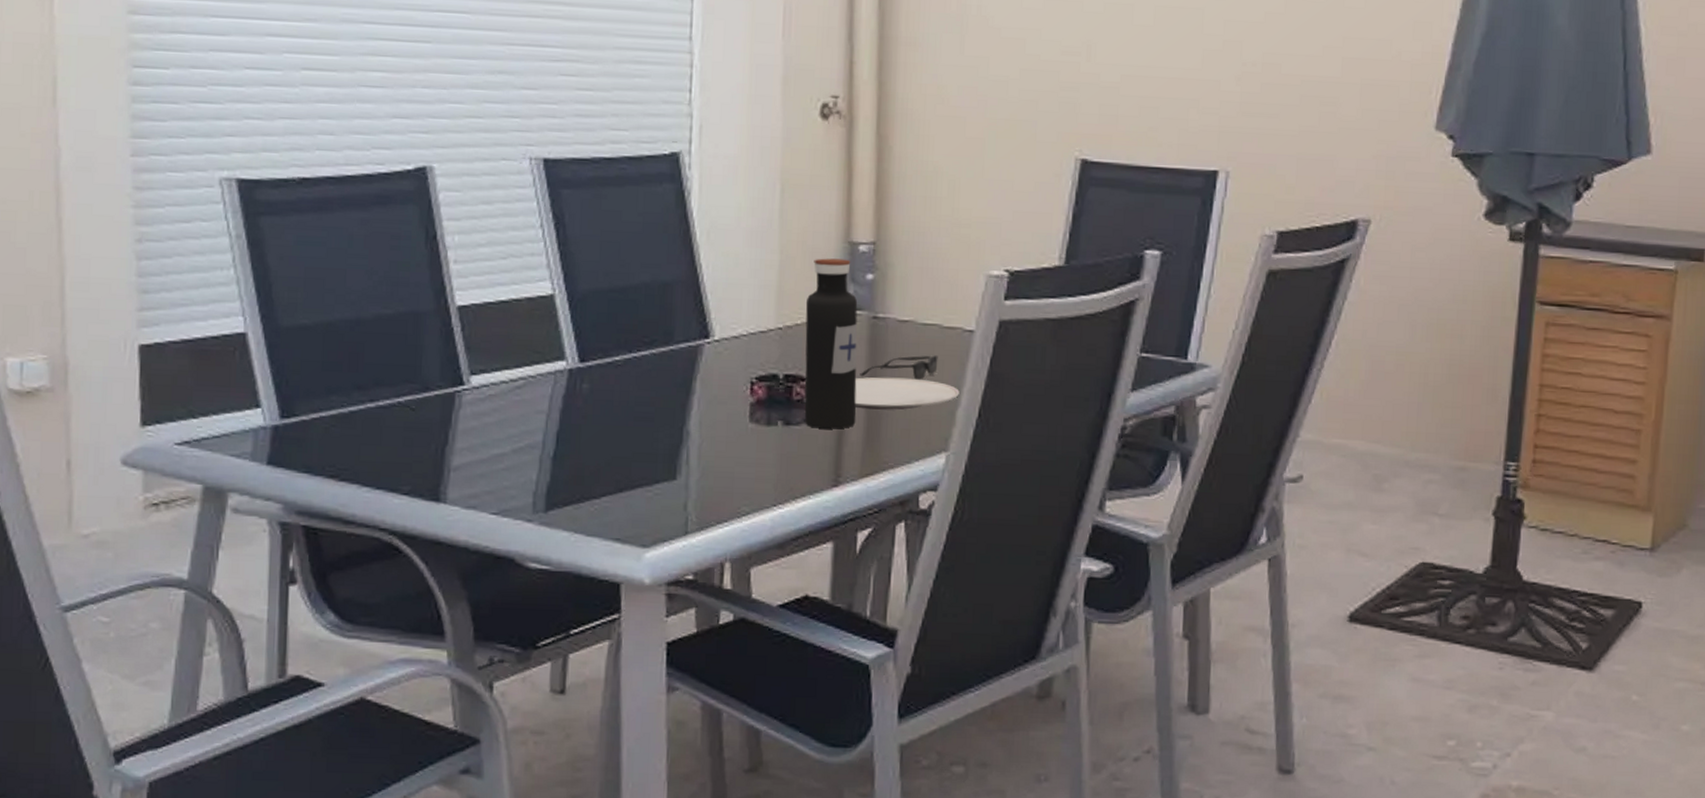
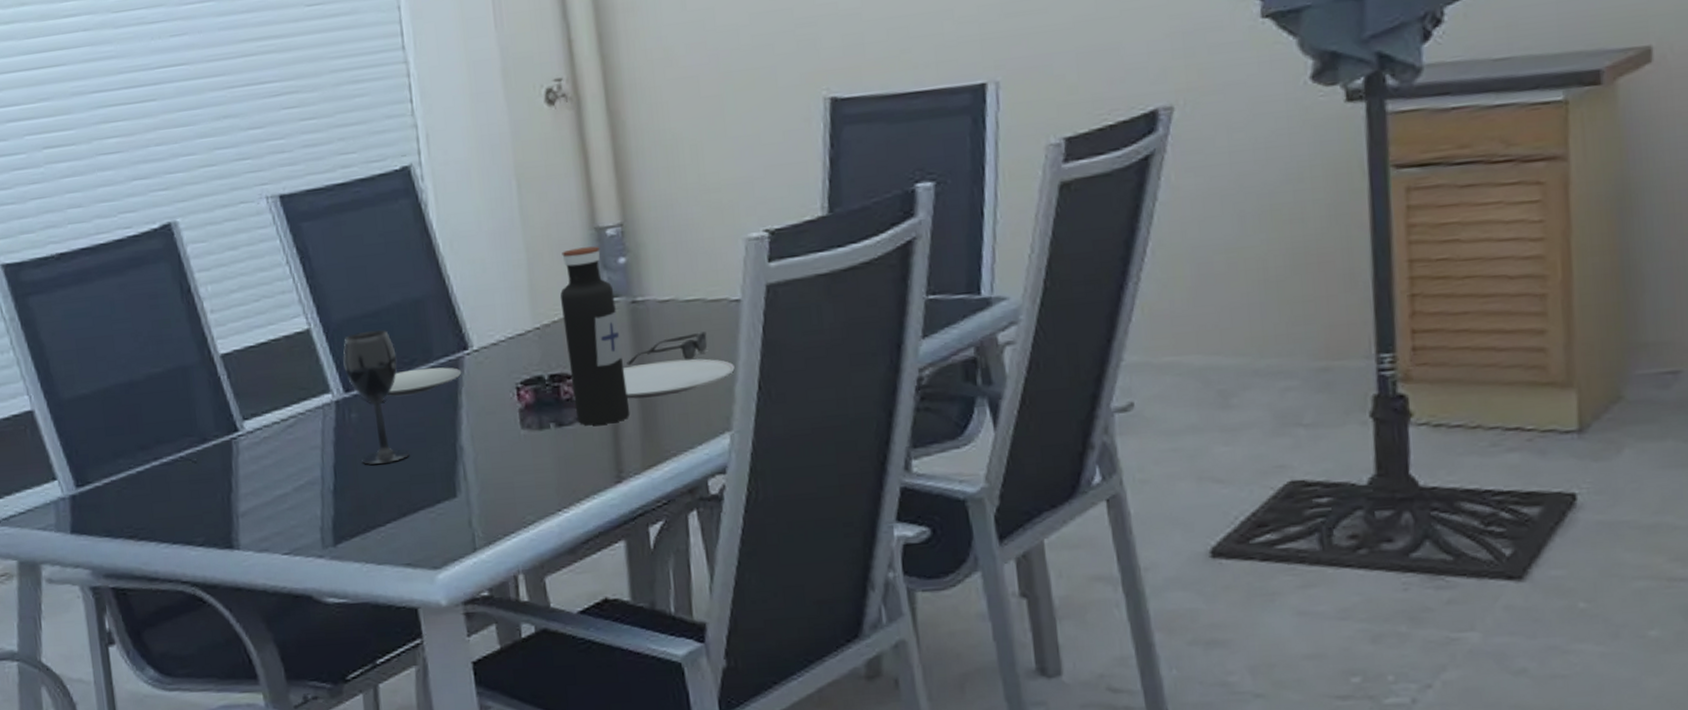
wine glass: none [583,305,638,437] -> present [343,330,410,465]
plate: none [622,350,700,375] -> present [386,367,462,397]

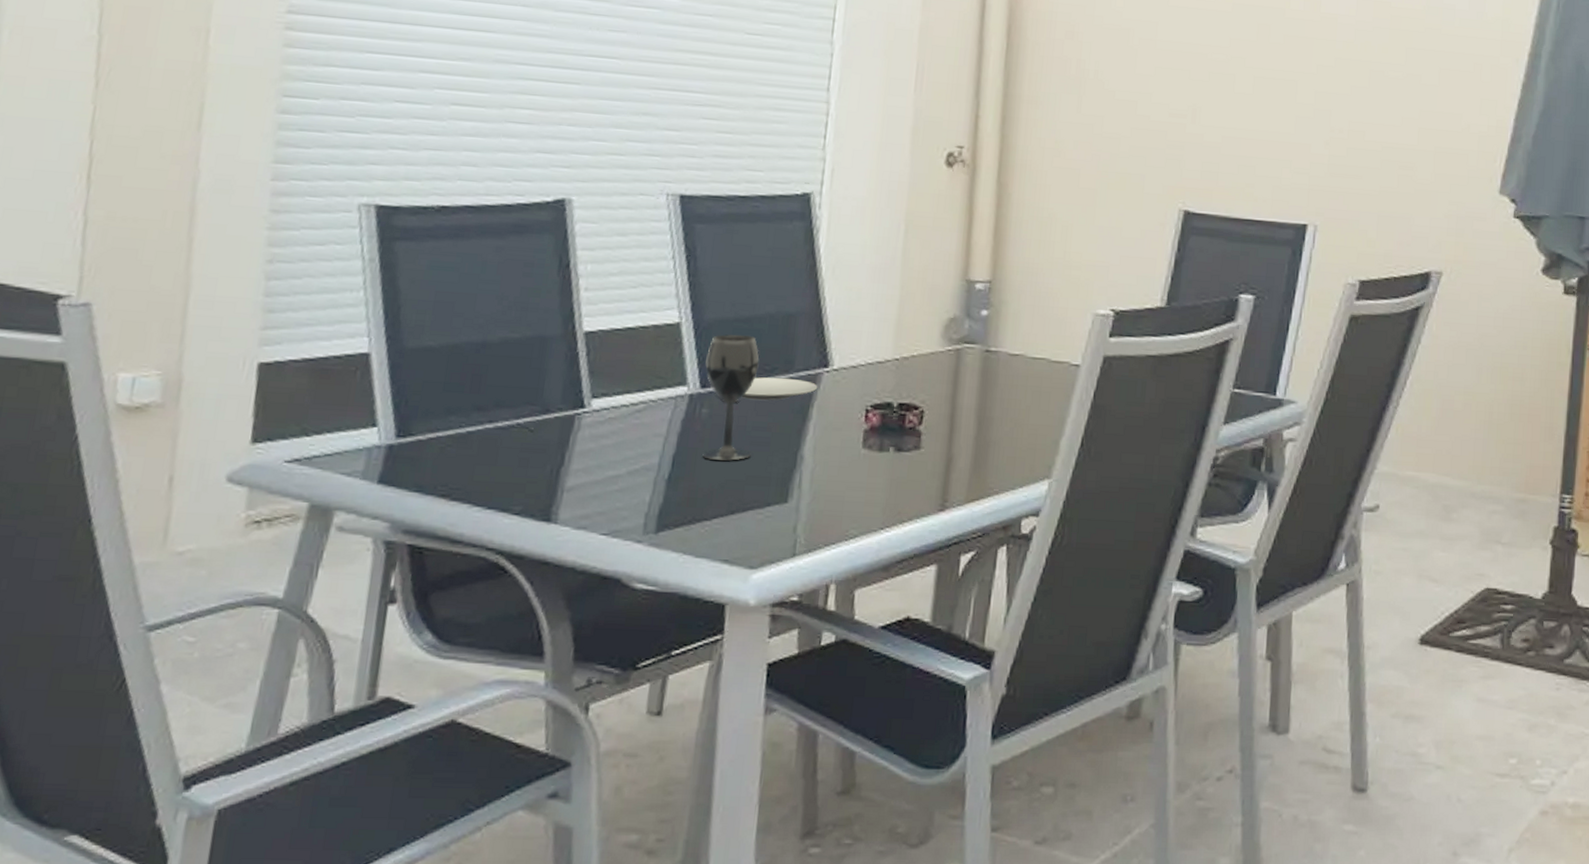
water bottle: present [560,246,630,426] -> none [916,294,972,456]
plate: present [623,358,735,399] -> none [964,407,1064,439]
sunglasses: present [626,330,708,366] -> none [970,386,1045,411]

